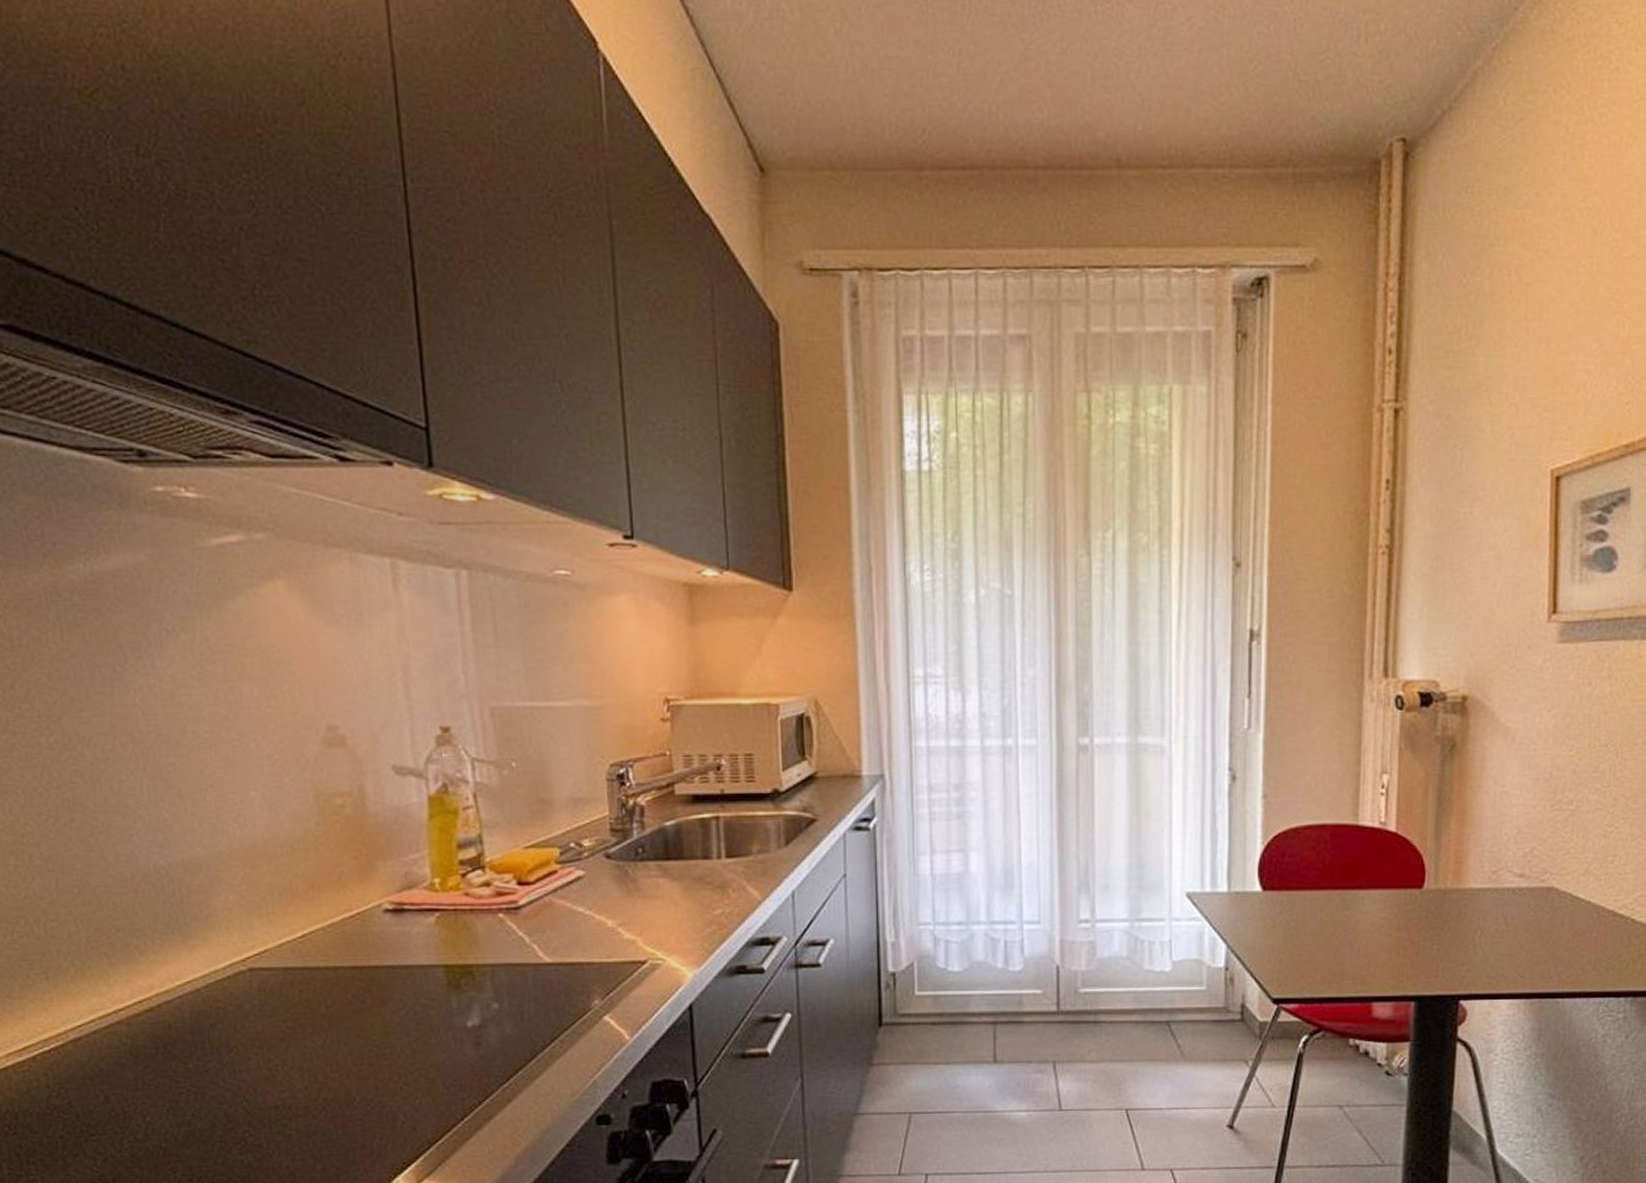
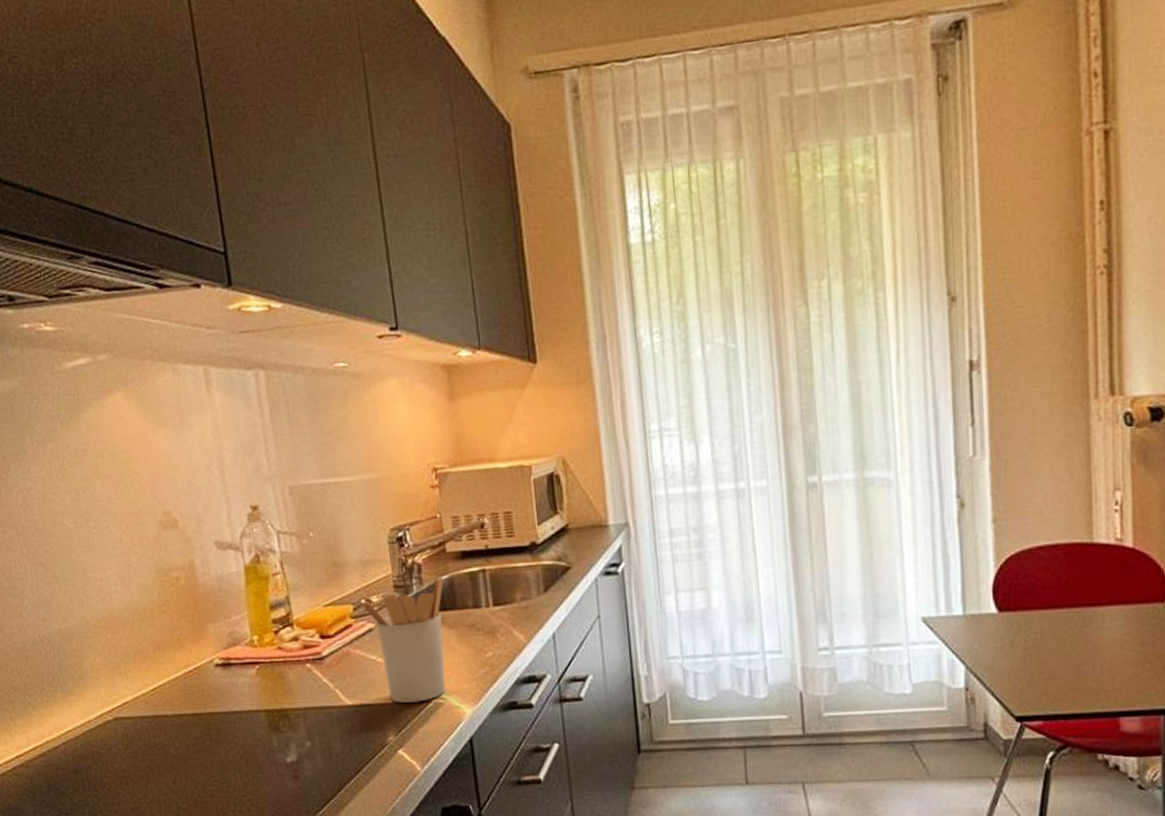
utensil holder: none [569,820,670,963] -> present [360,575,446,703]

